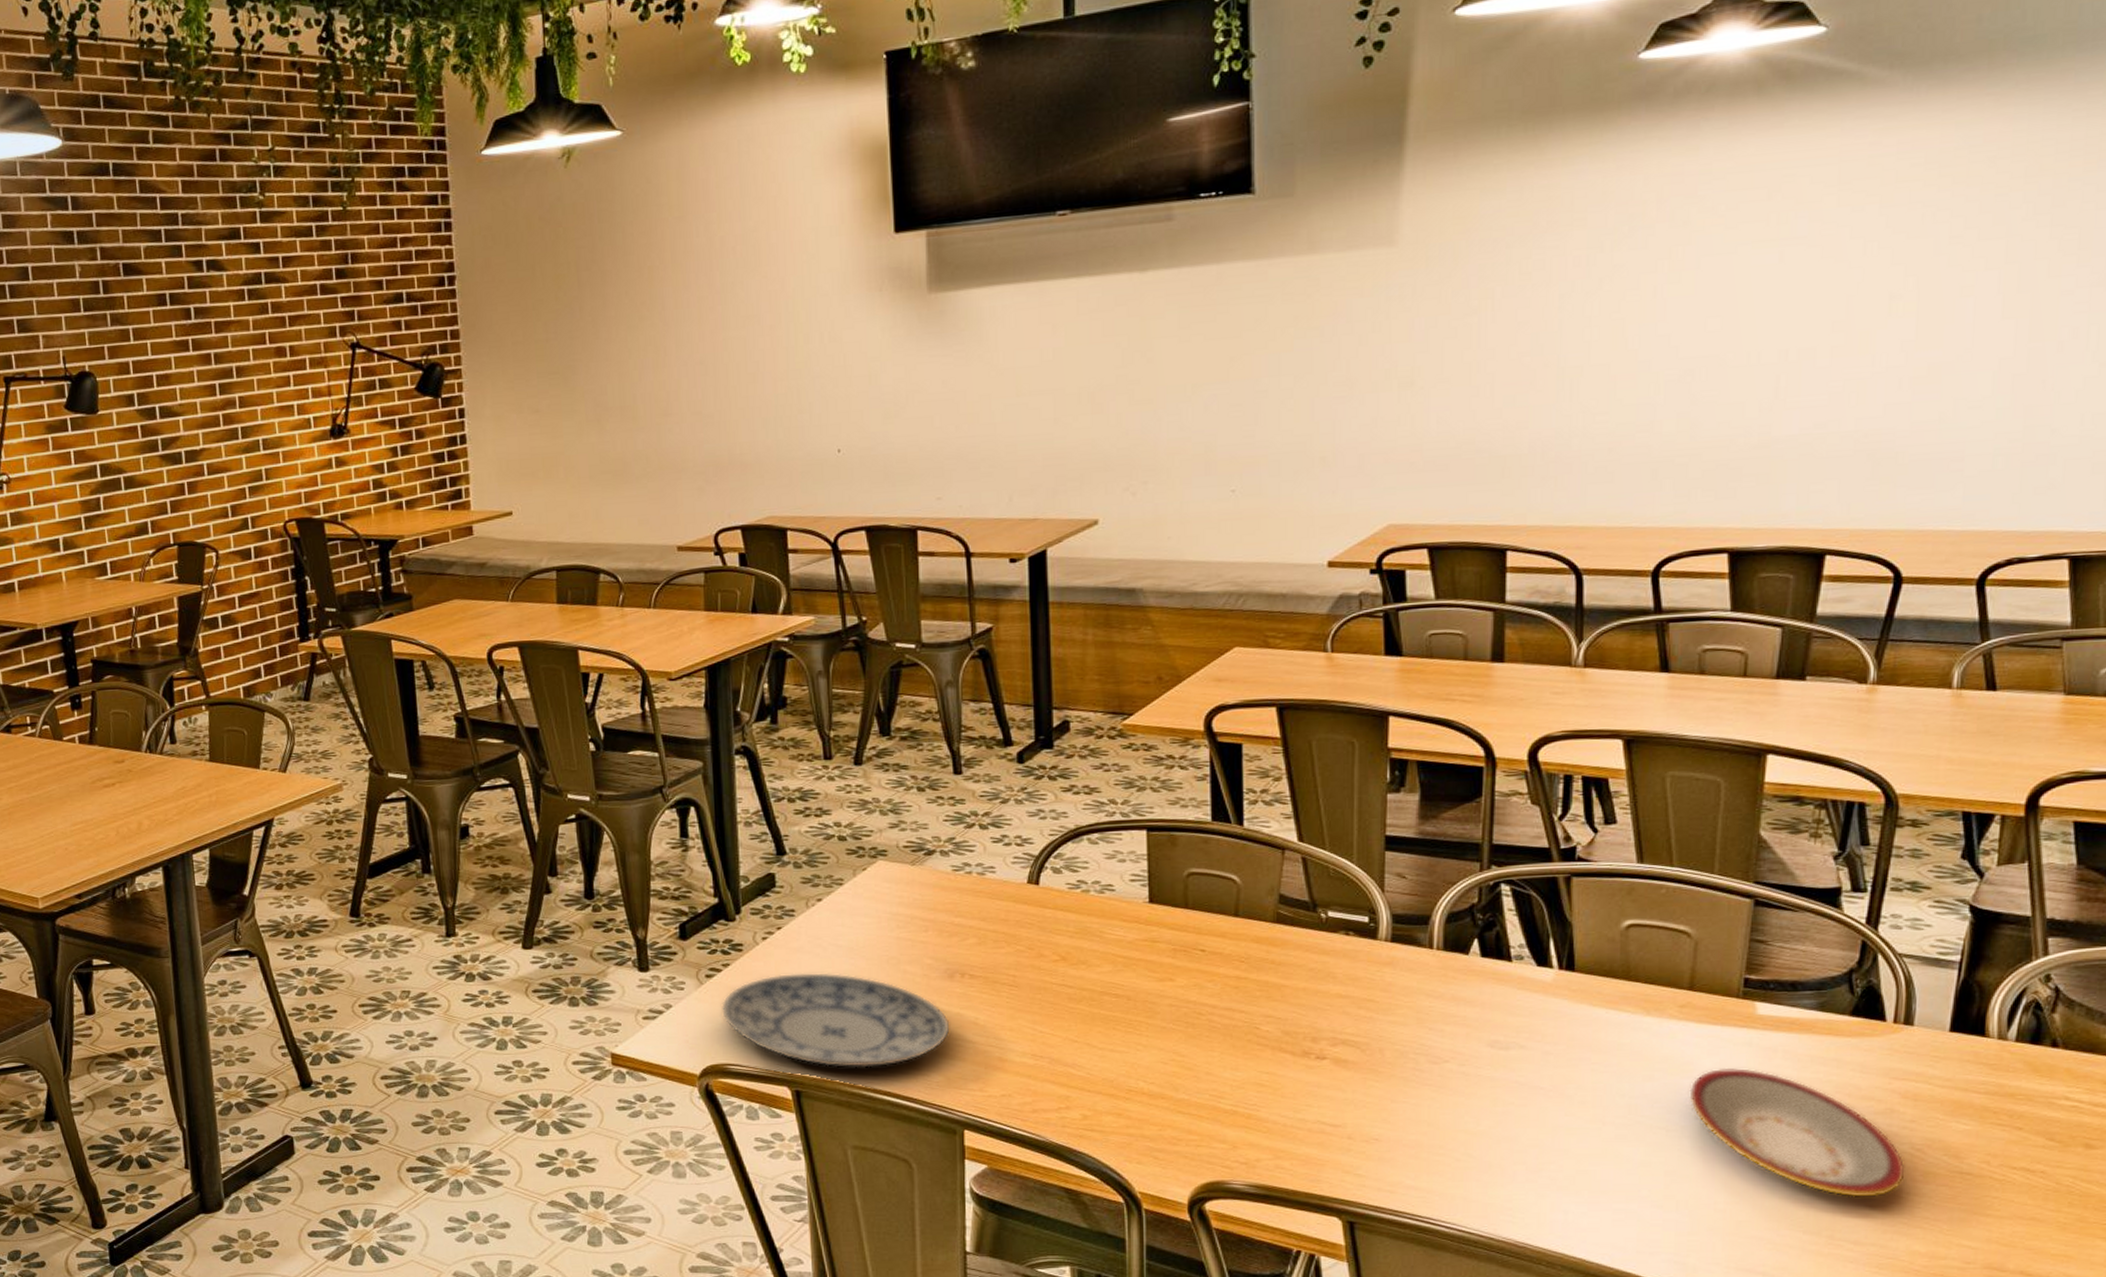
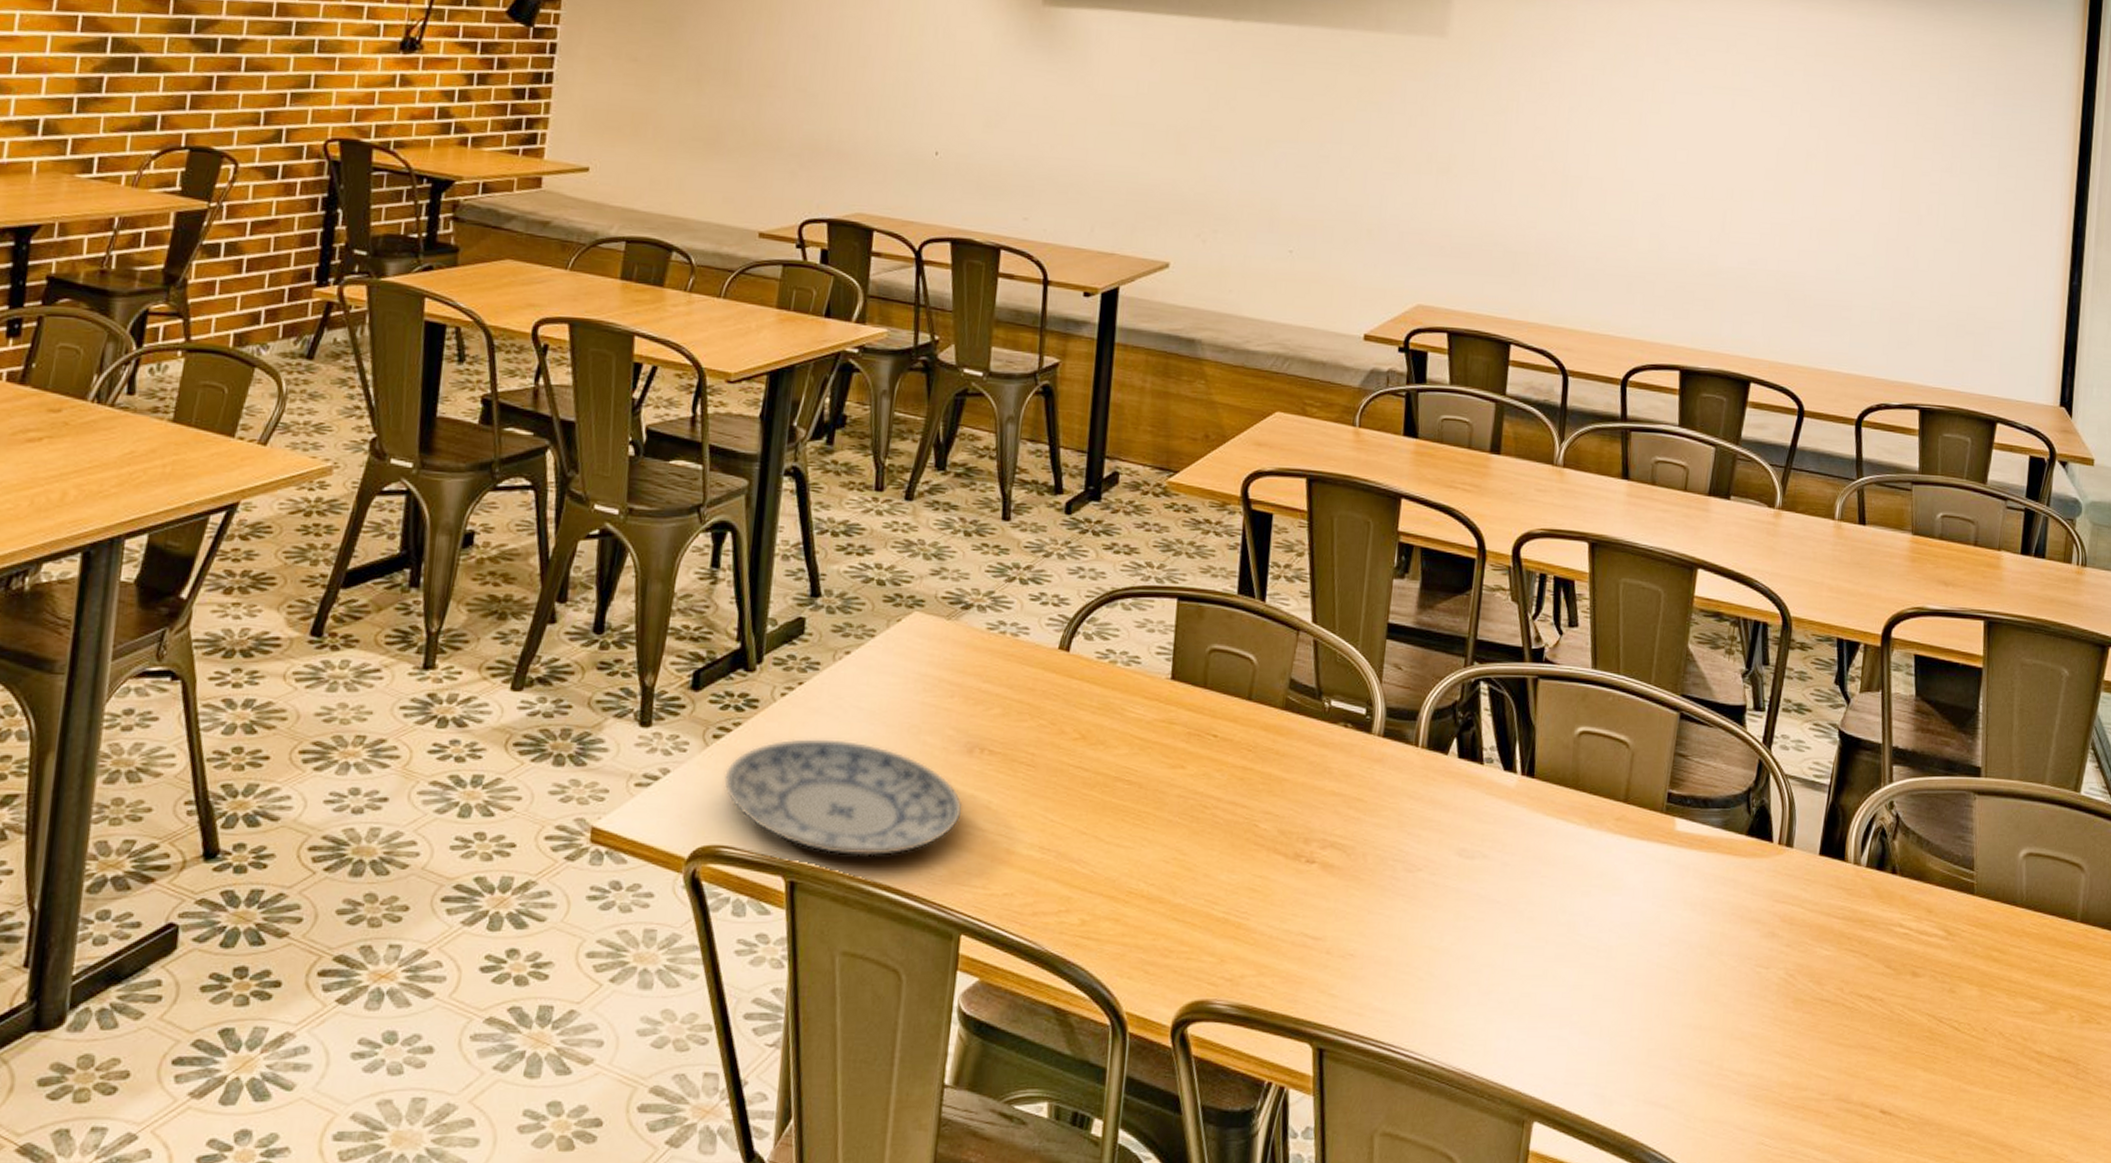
plate: present [1689,1068,1905,1197] -> none [1617,886,1781,1025]

